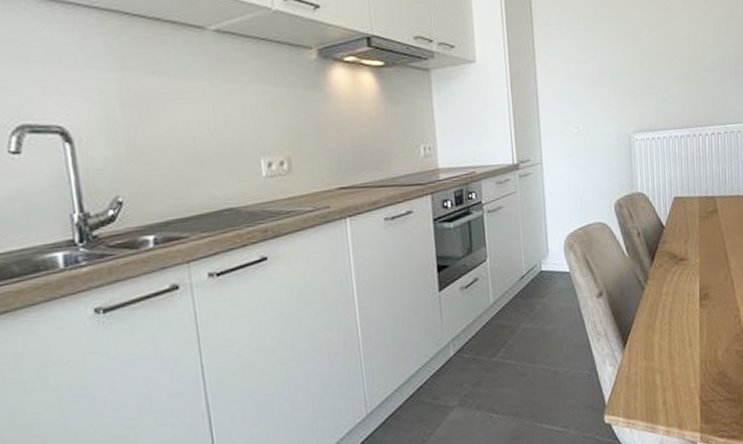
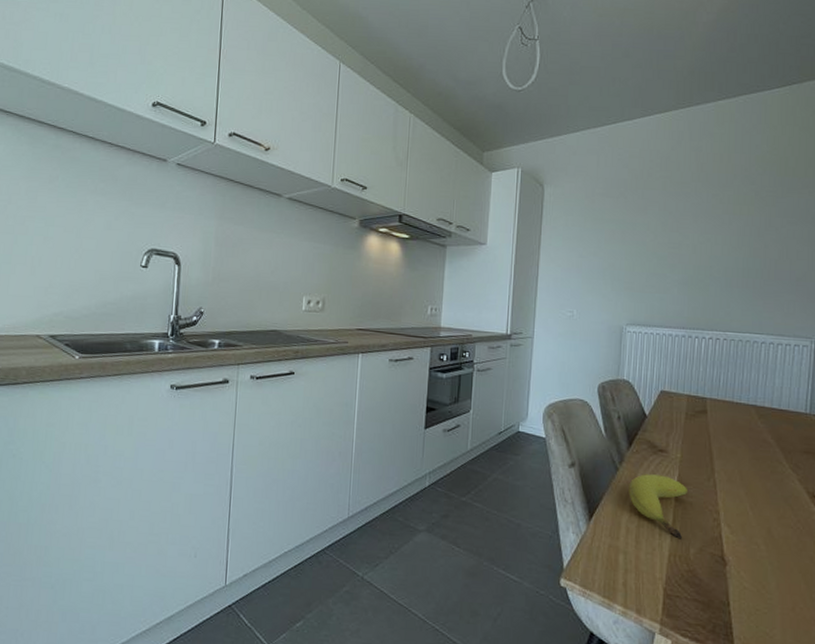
fruit: none [656,284,711,345] -> present [628,474,689,539]

